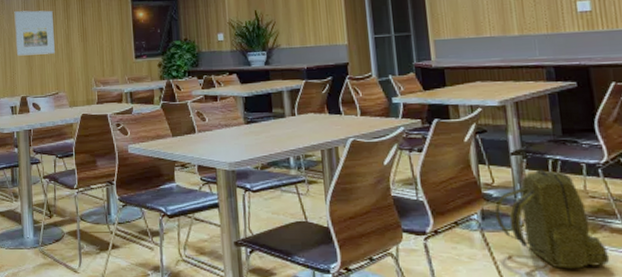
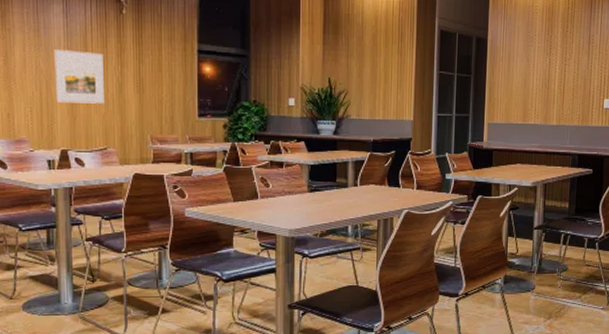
backpack: present [495,169,610,269] -> none [514,242,592,323]

